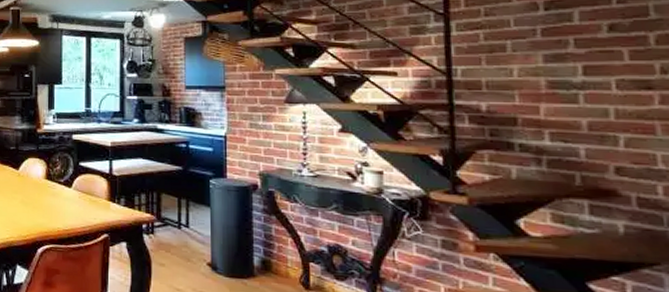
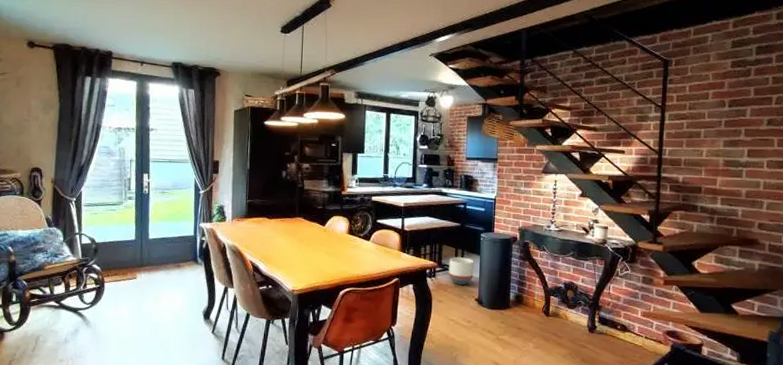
planter: none [170,209,203,245] -> present [448,257,474,285]

